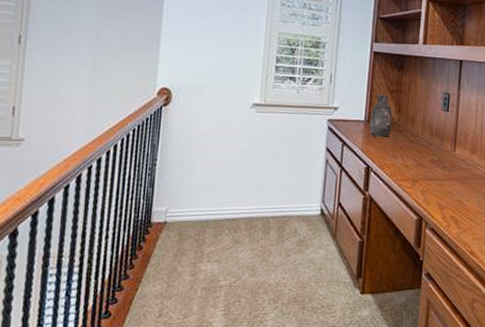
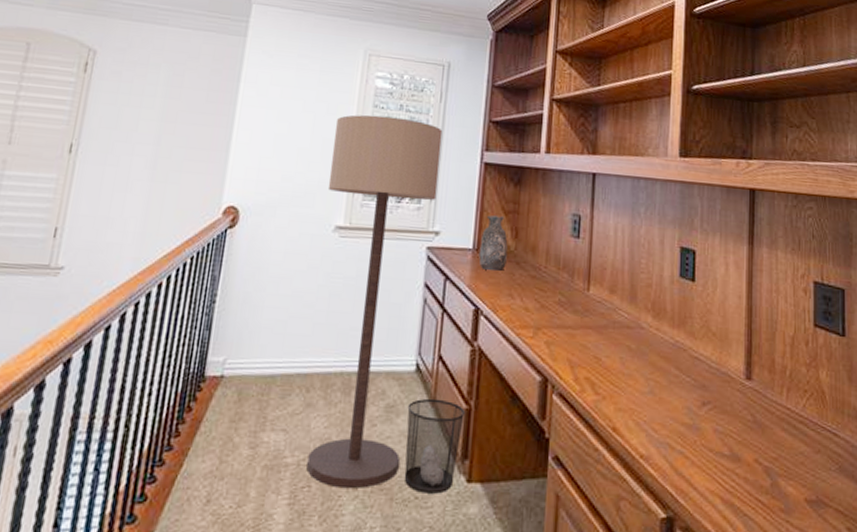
floor lamp: none [237,12,339,301] -> present [306,115,443,488]
waste bin: none [313,234,359,303] -> present [404,398,465,494]

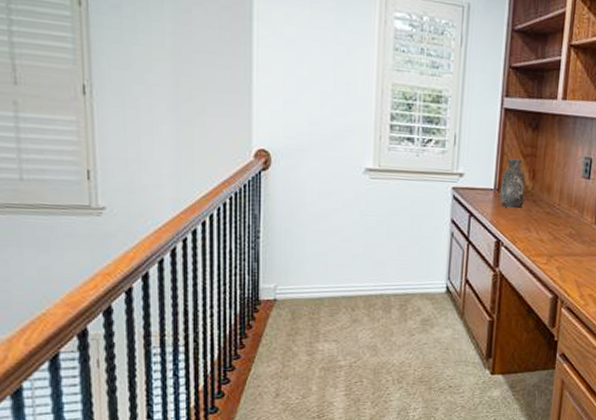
floor lamp: present [306,115,443,488] -> none [355,58,464,381]
waste bin: present [404,398,465,494] -> none [439,313,489,383]

